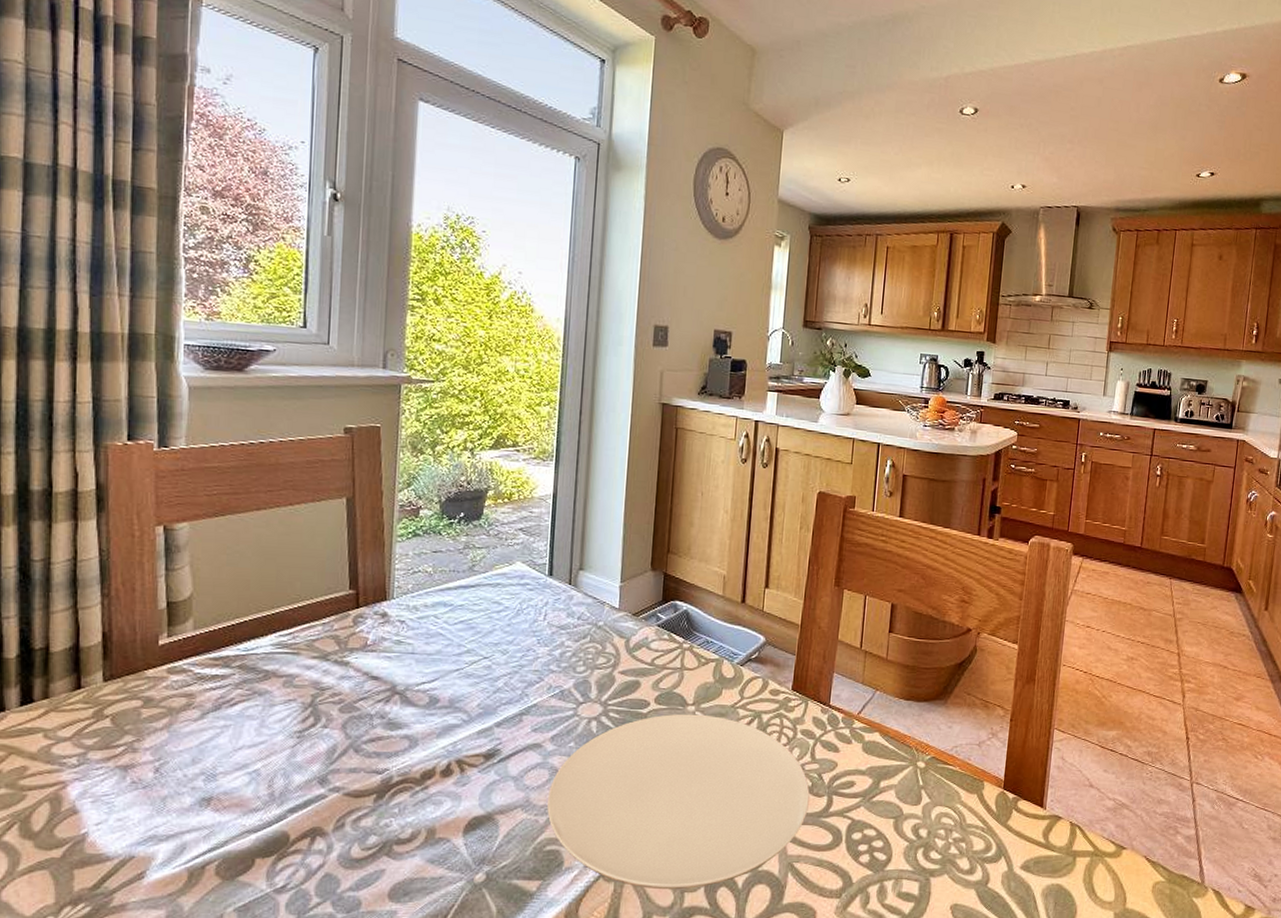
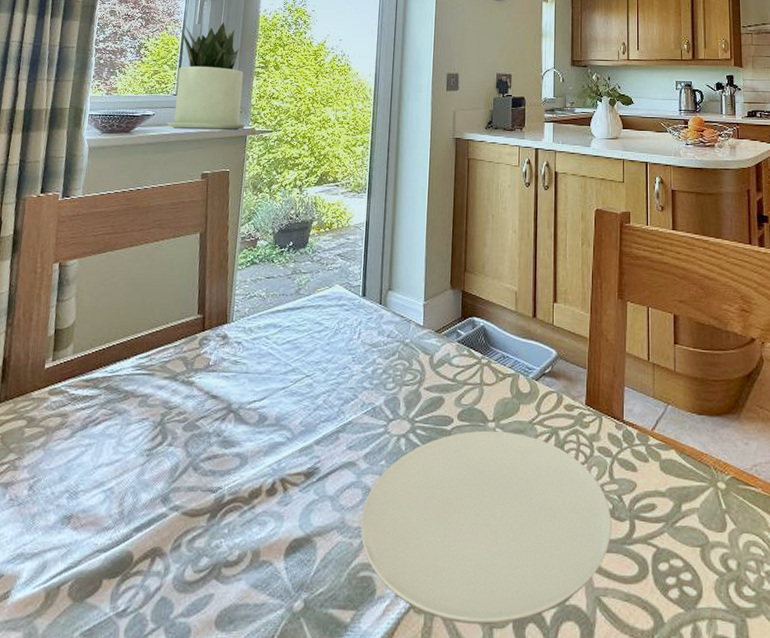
planter: none [292,236,399,378] -> present [166,22,246,131]

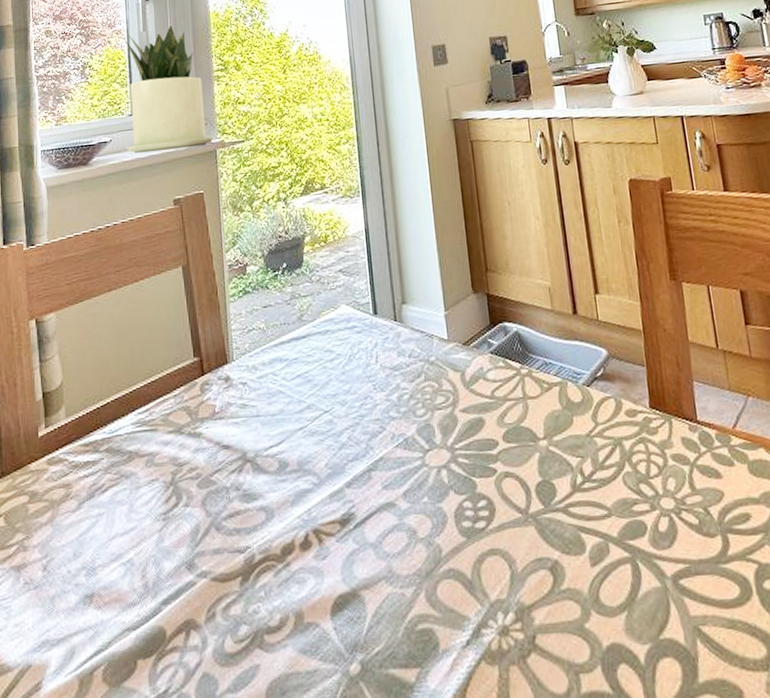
plate: present [361,430,611,625] -> none [410,448,702,672]

